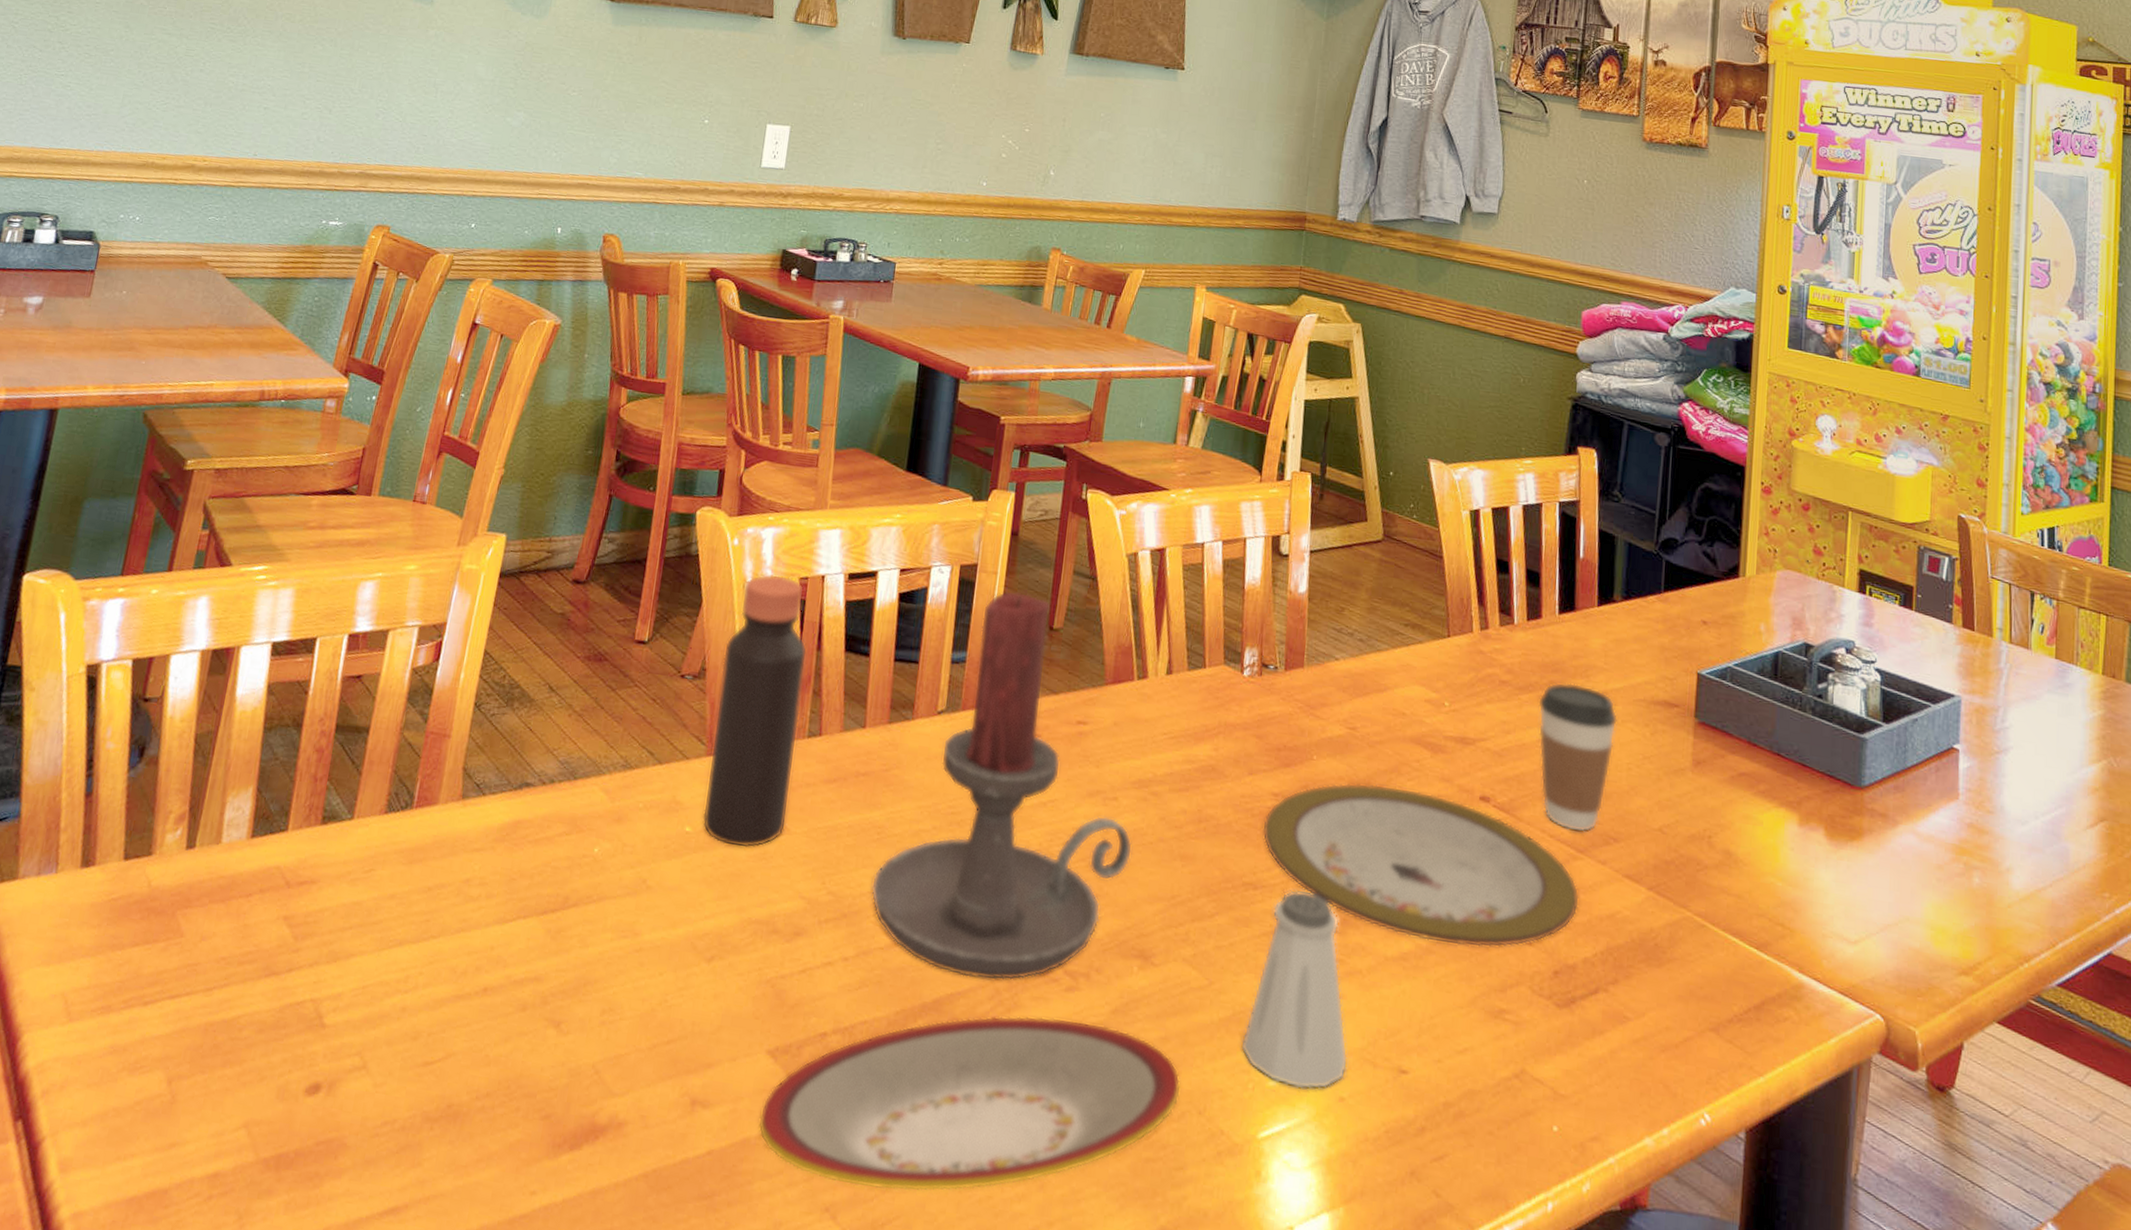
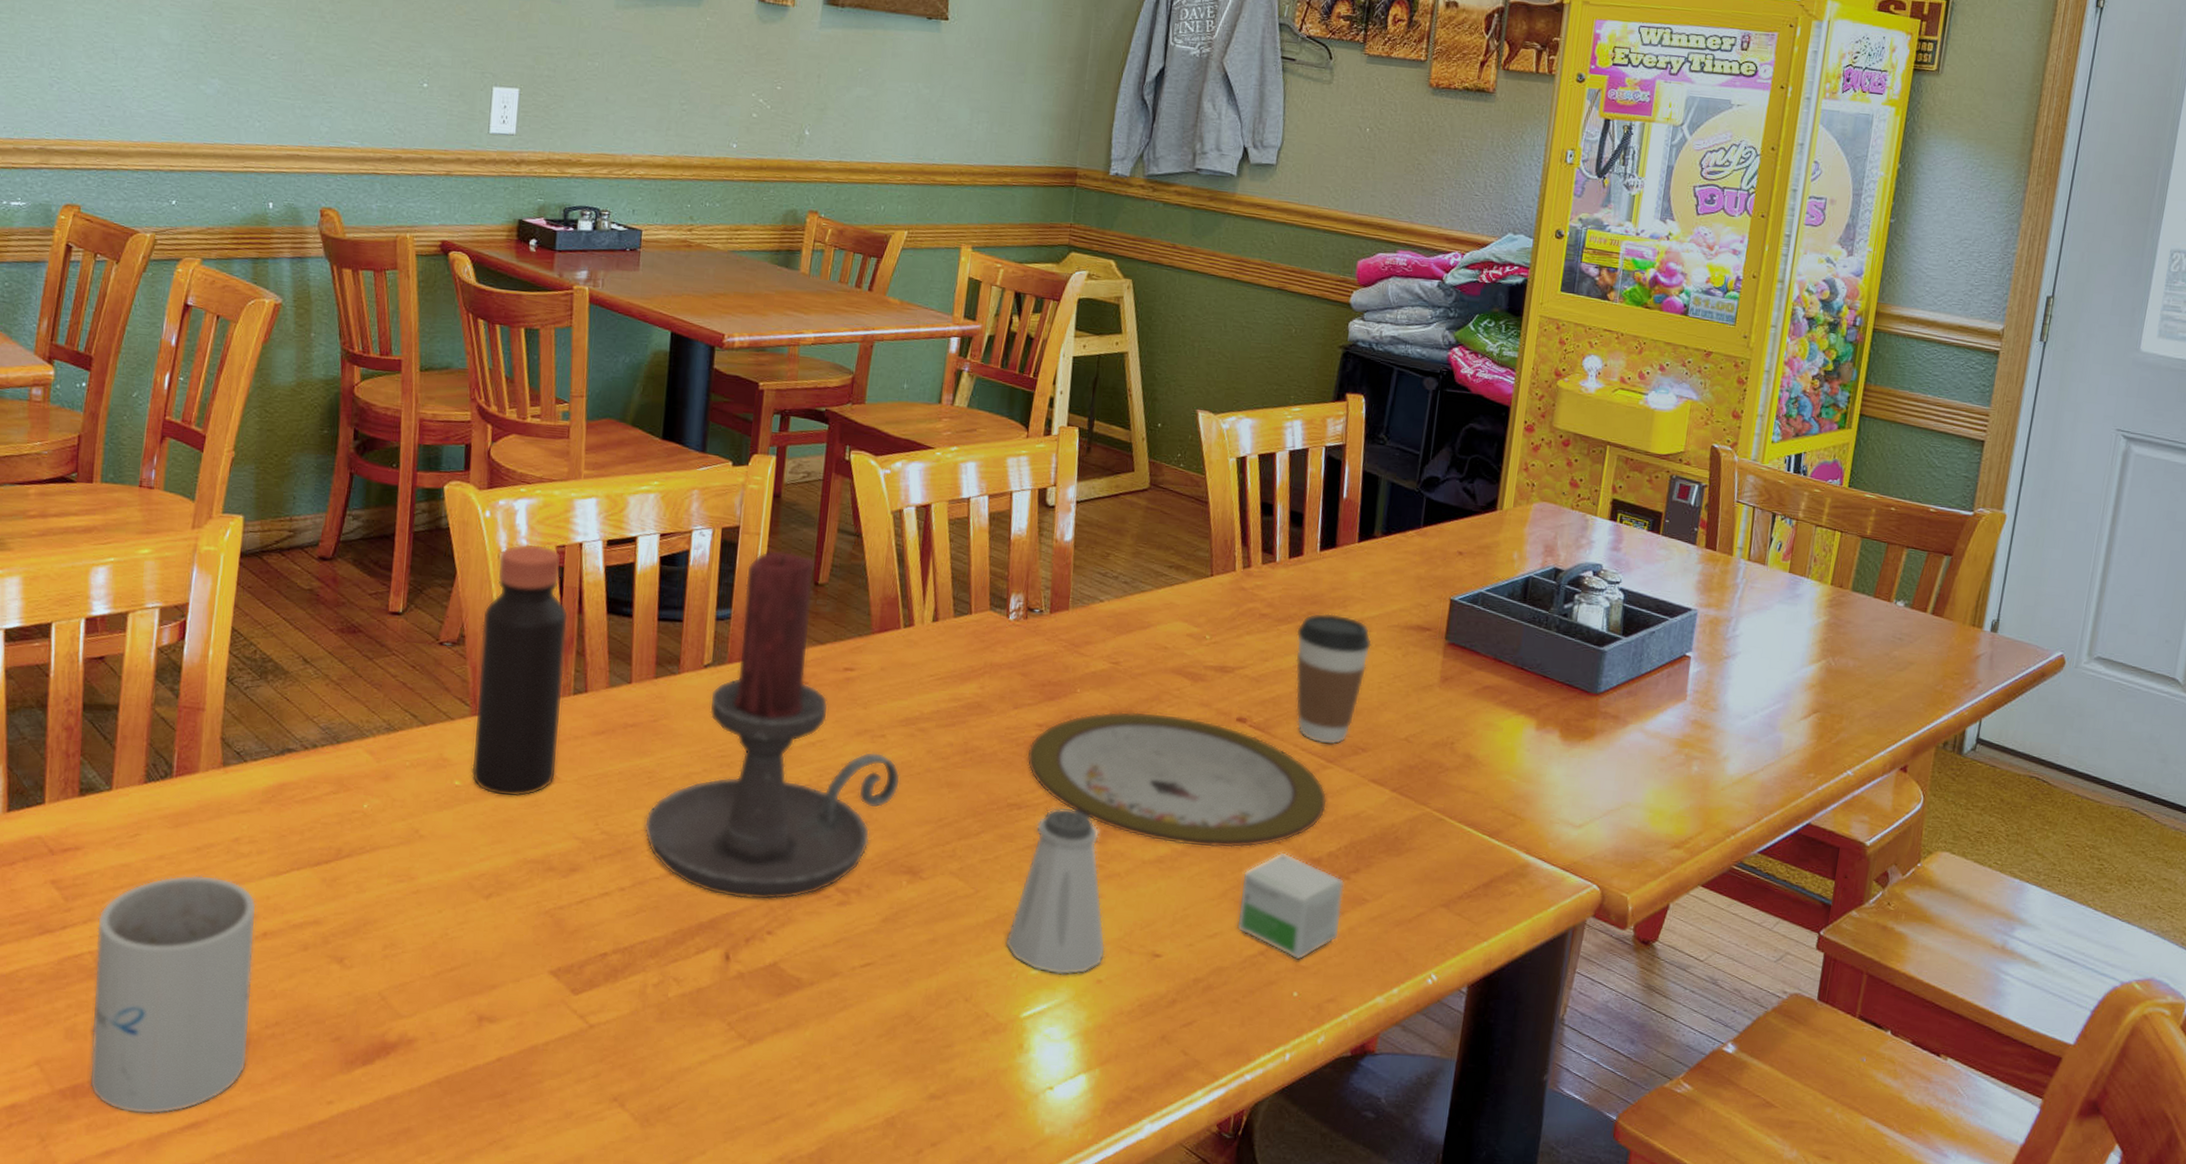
mug: none [294,918,480,1195] -> present [89,875,257,1115]
plate: present [758,1016,1181,1192] -> none [545,928,948,1081]
small box: none [1488,955,1603,1087] -> present [1236,852,1345,960]

